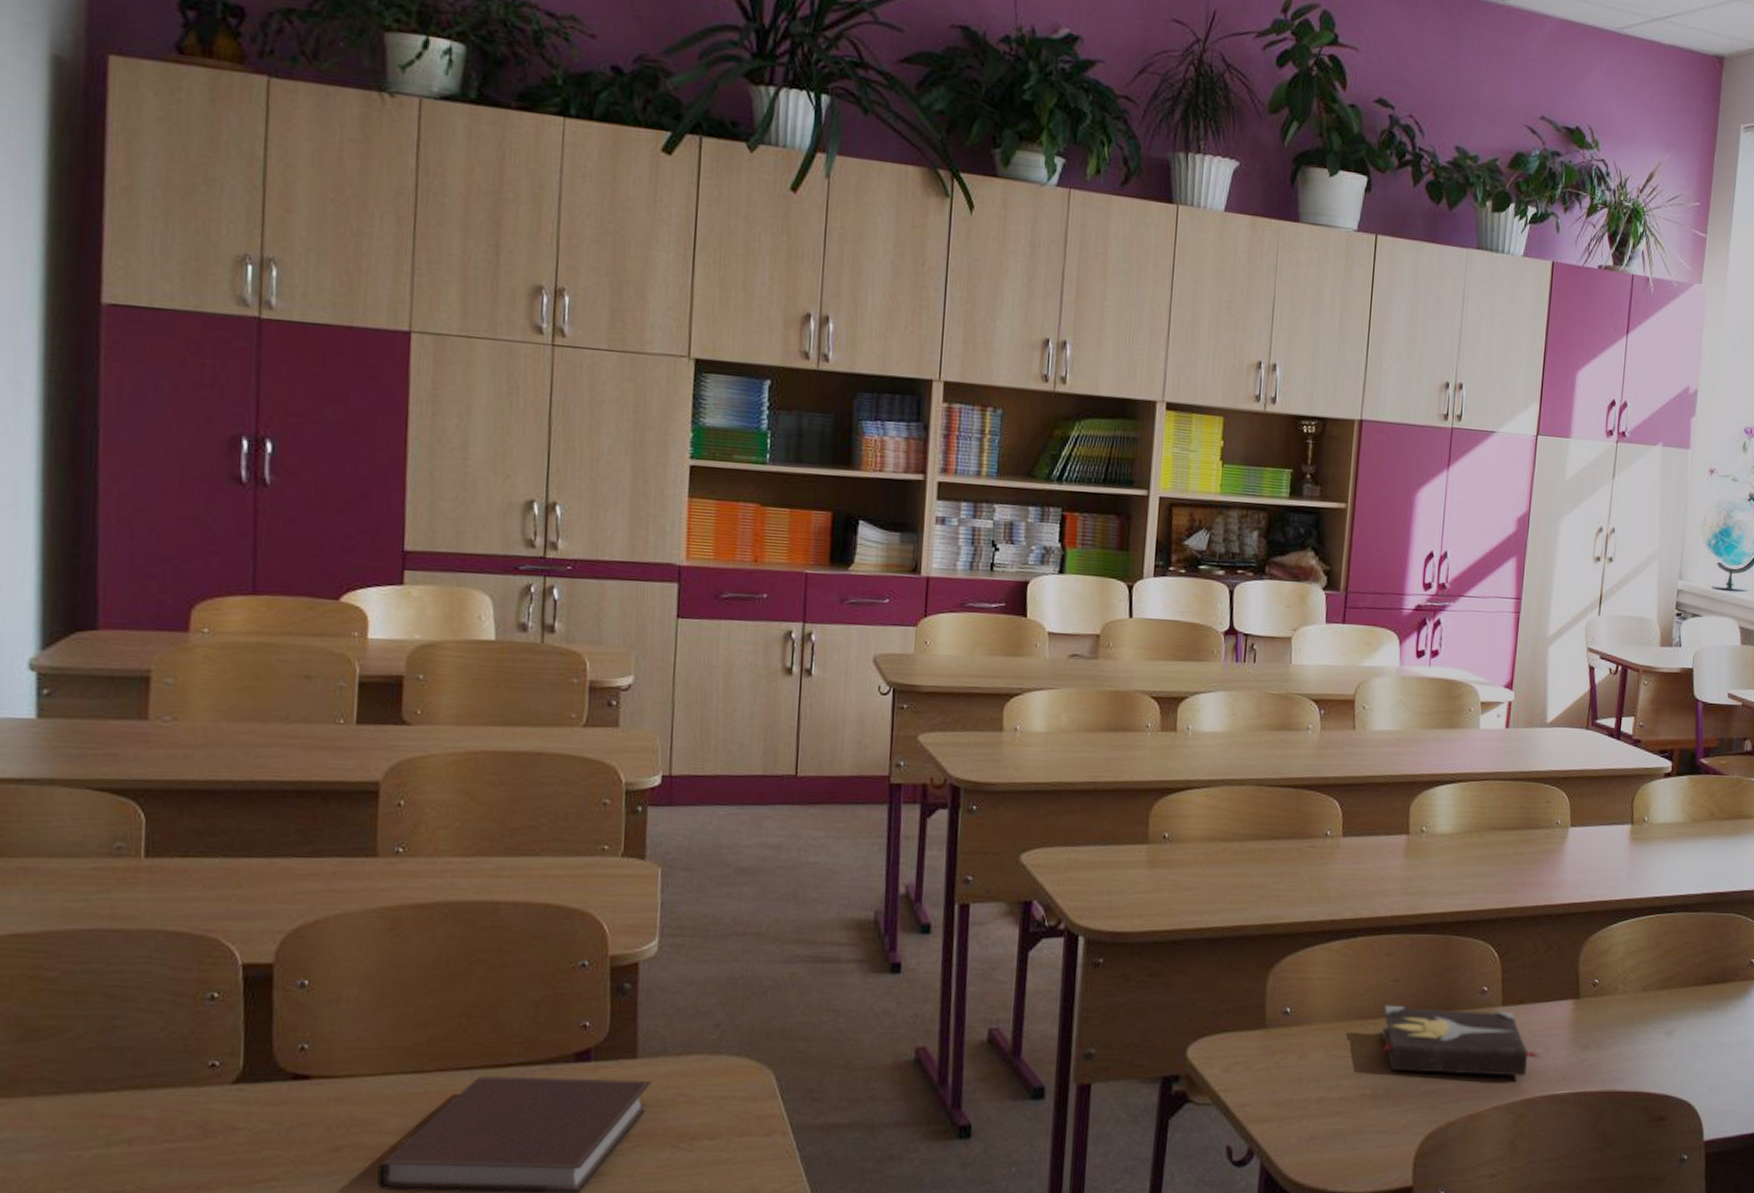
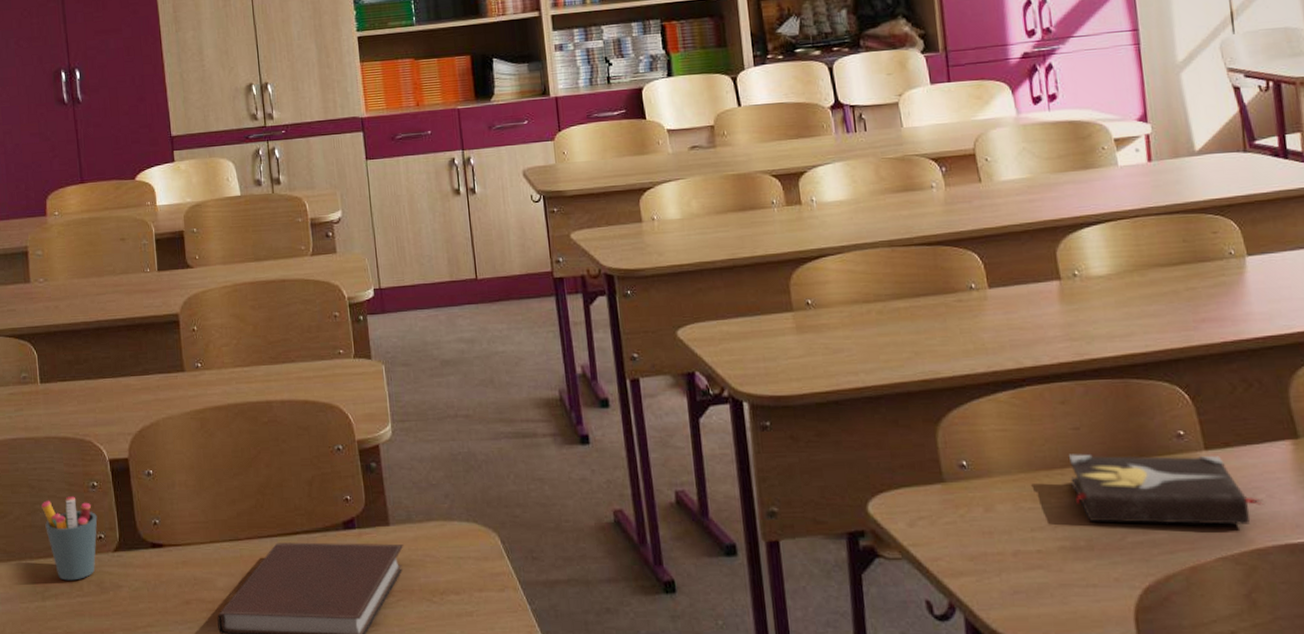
pen holder: none [123,1010,213,1121] -> present [41,496,98,581]

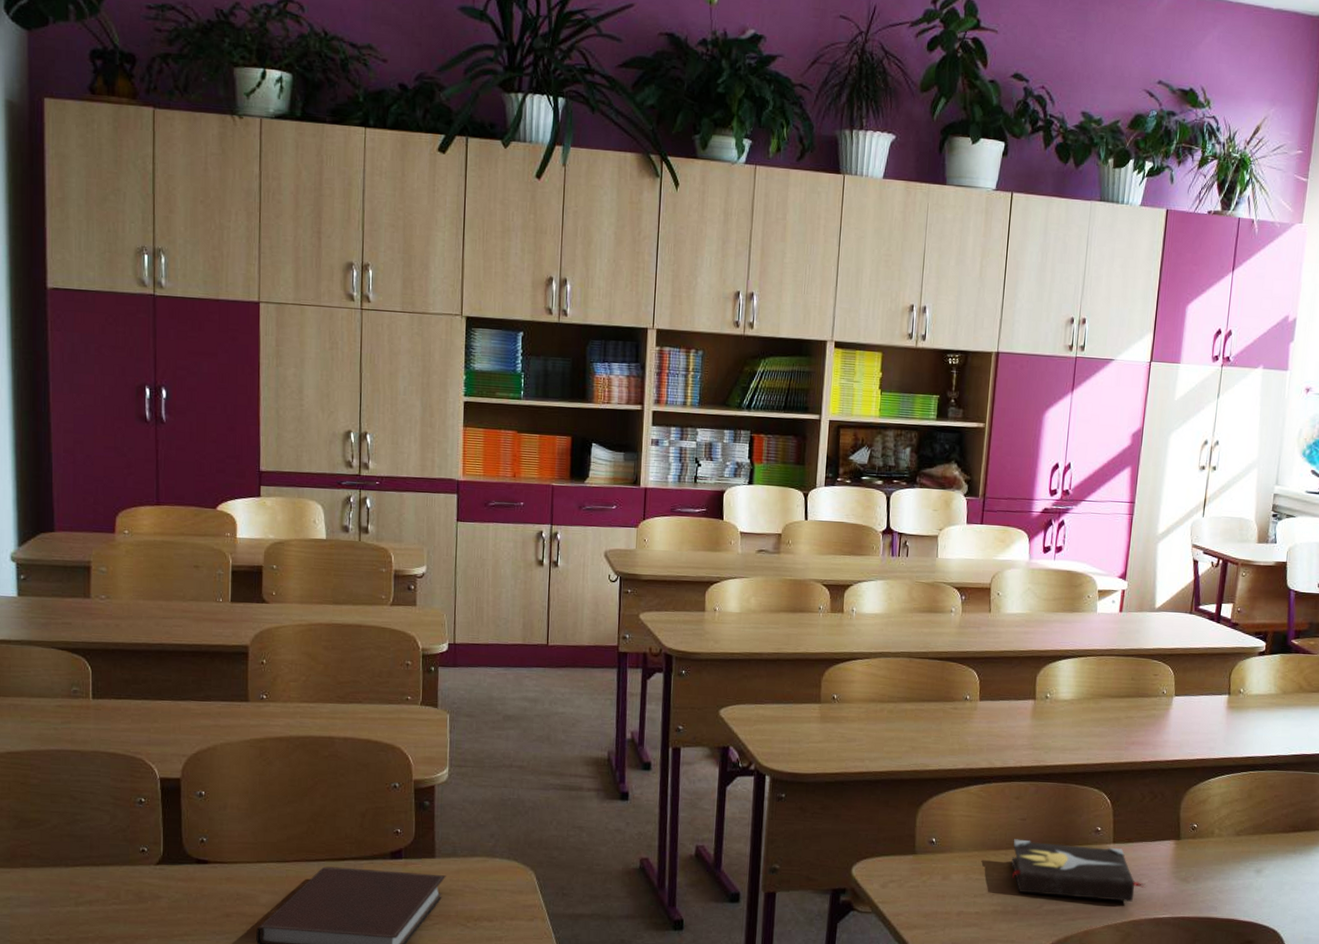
pen holder: present [41,496,98,581] -> none [83,810,142,889]

